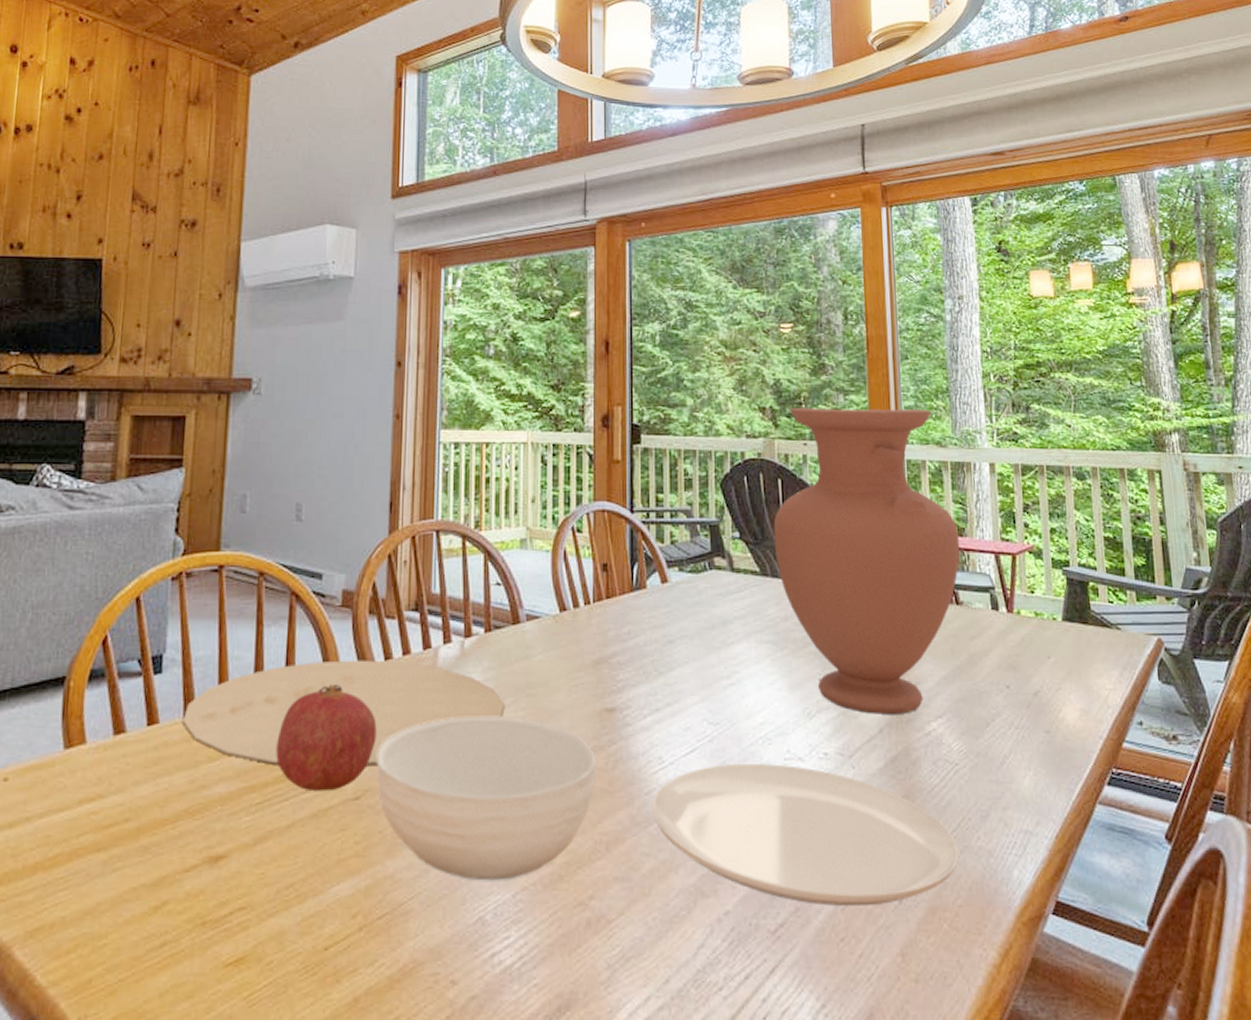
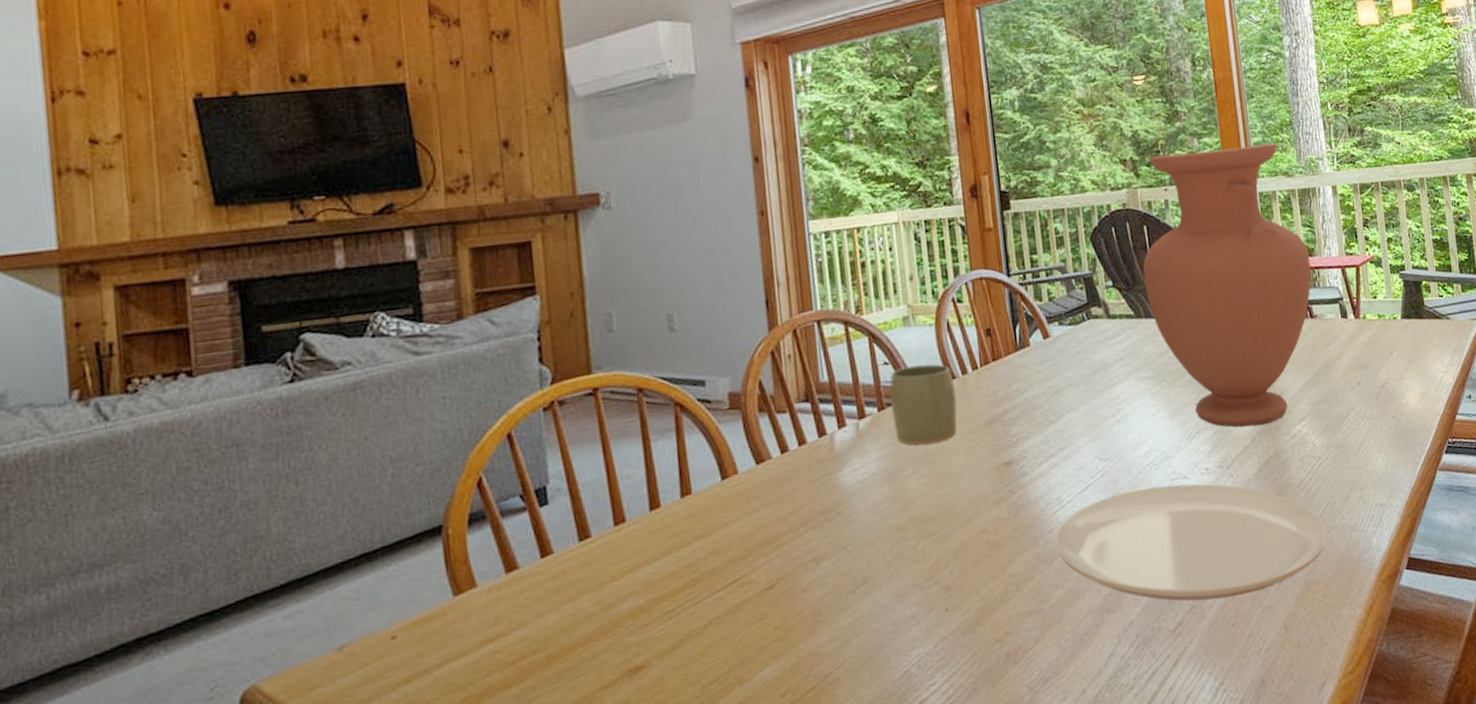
placemat: present [183,660,505,765] -> none [578,451,906,573]
fruit: present [276,684,377,792] -> none [681,484,783,590]
bowl: present [376,715,597,881] -> none [784,485,1001,640]
mug: none [498,591,566,674] -> present [889,364,957,445]

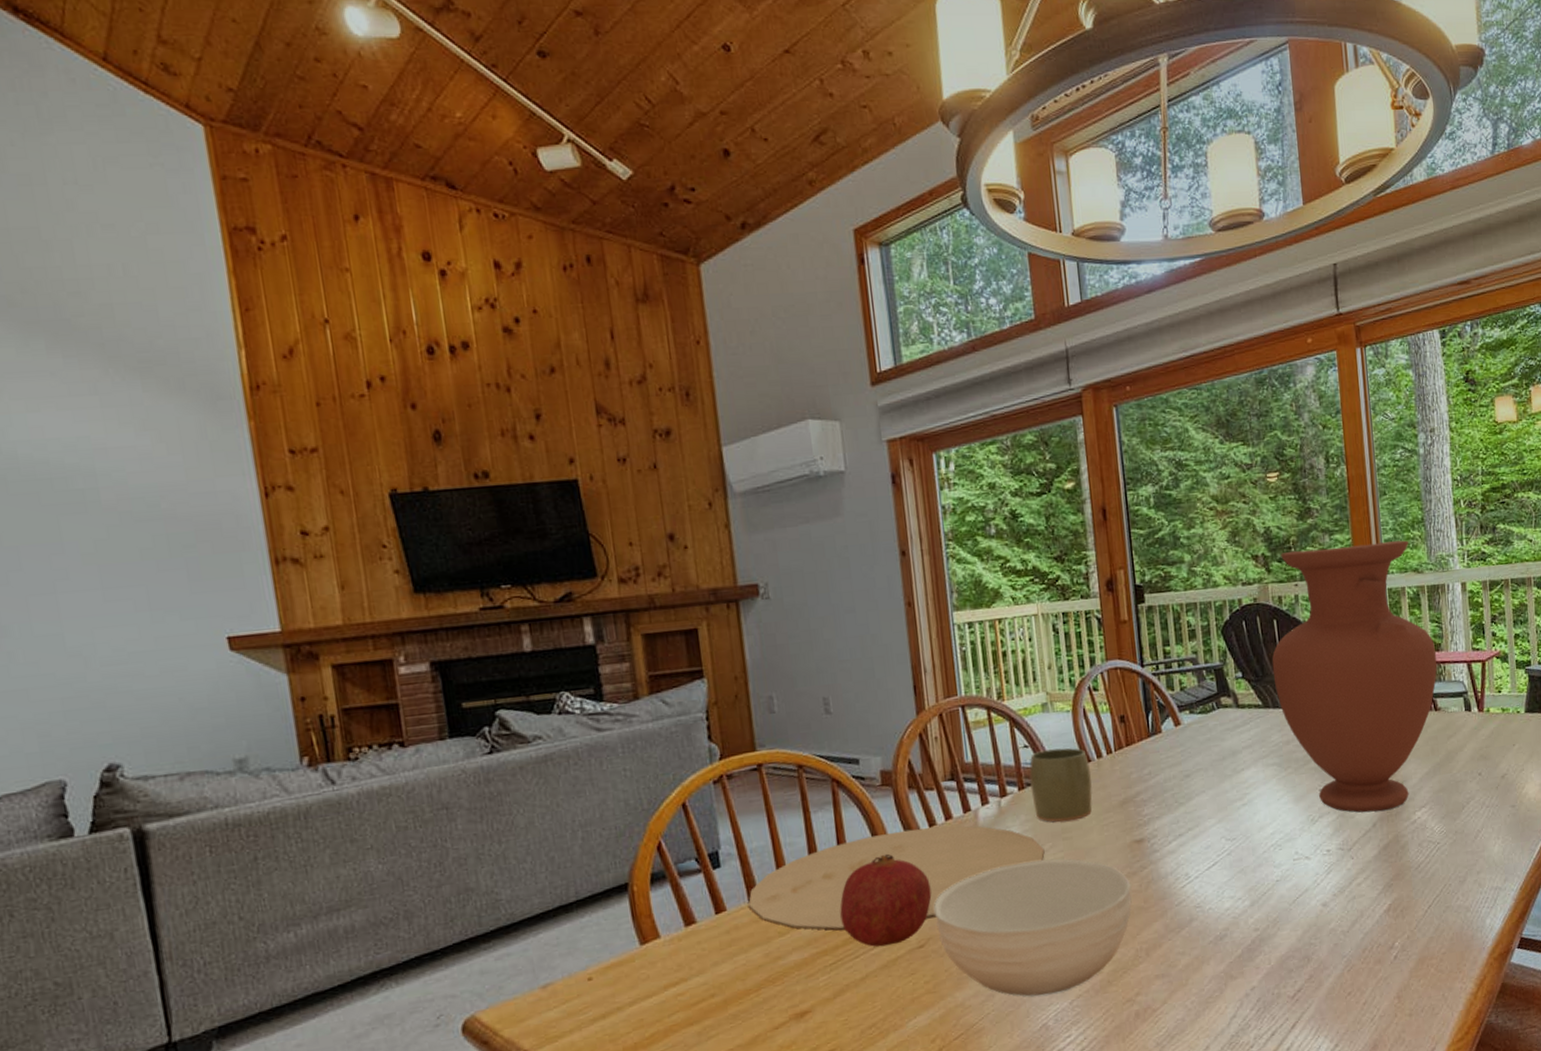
placemat: none [578,451,906,573] -> present [748,826,1045,931]
fruit: none [681,484,783,590] -> present [840,853,932,947]
bowl: none [784,485,1001,640] -> present [933,858,1132,996]
plate: present [1055,483,1327,601] -> none [1182,864,1442,971]

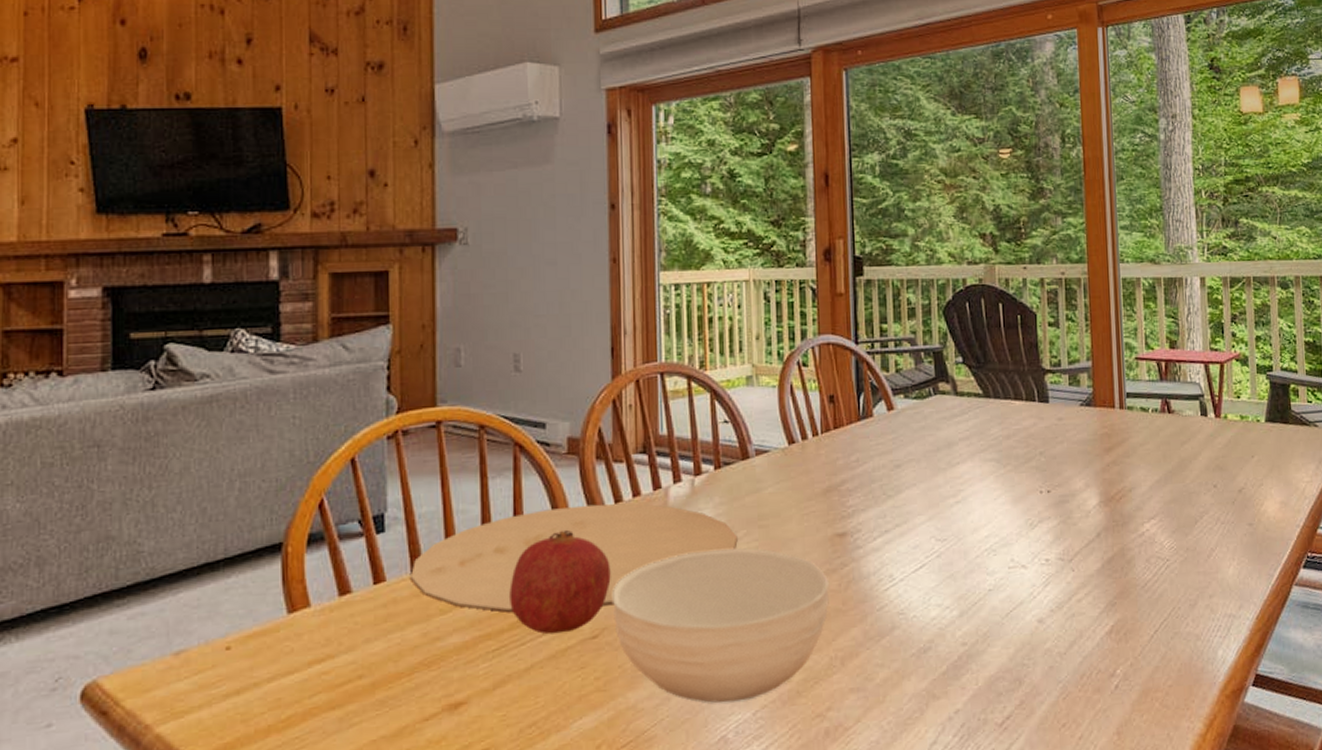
mug: present [1029,747,1092,822] -> none [727,426,795,507]
vase: present [1272,540,1437,813] -> none [995,228,1172,520]

